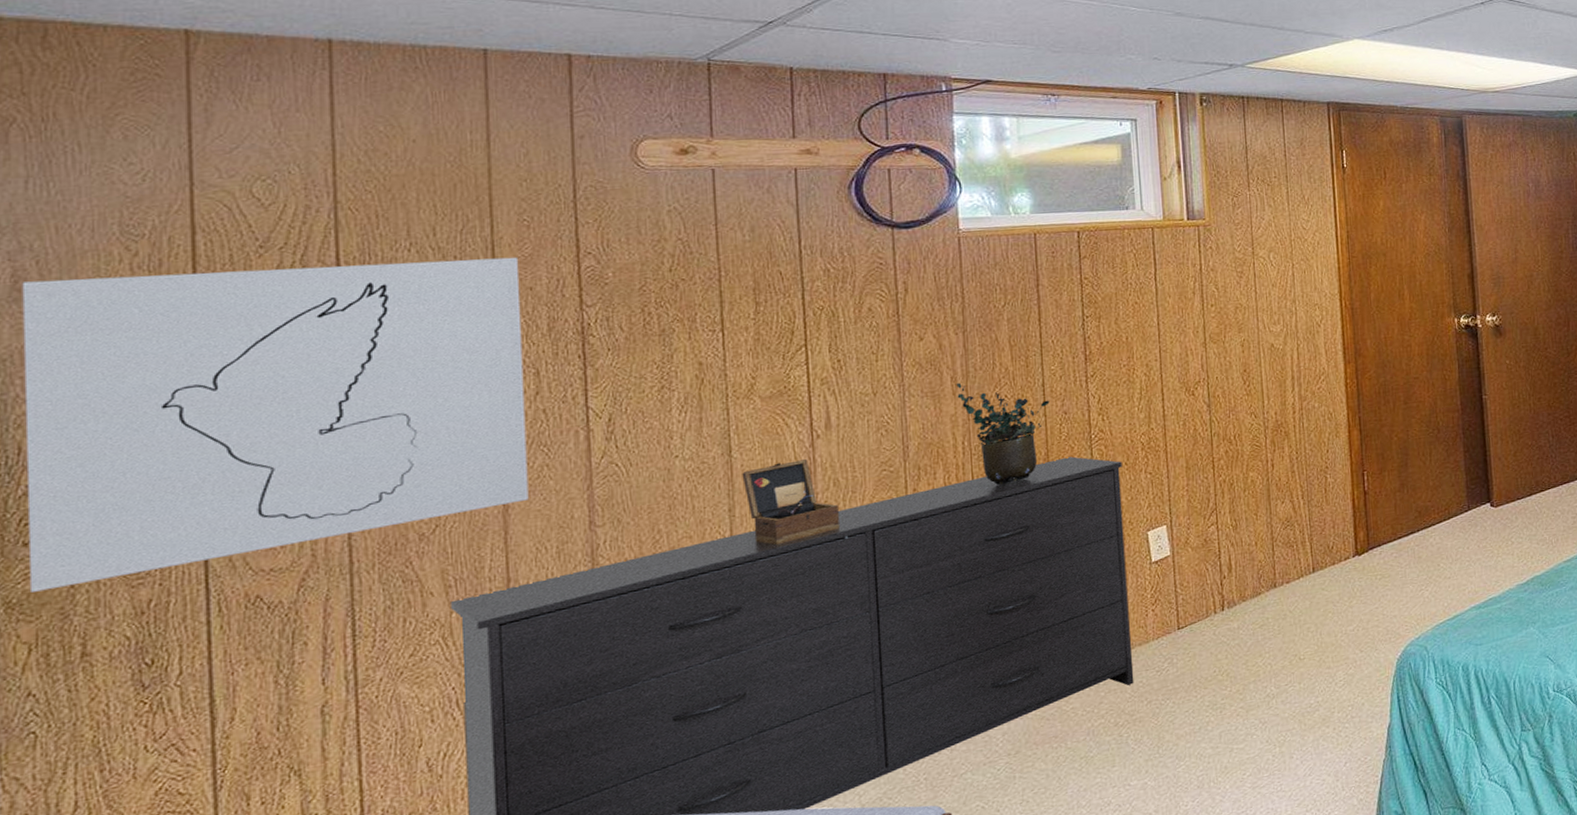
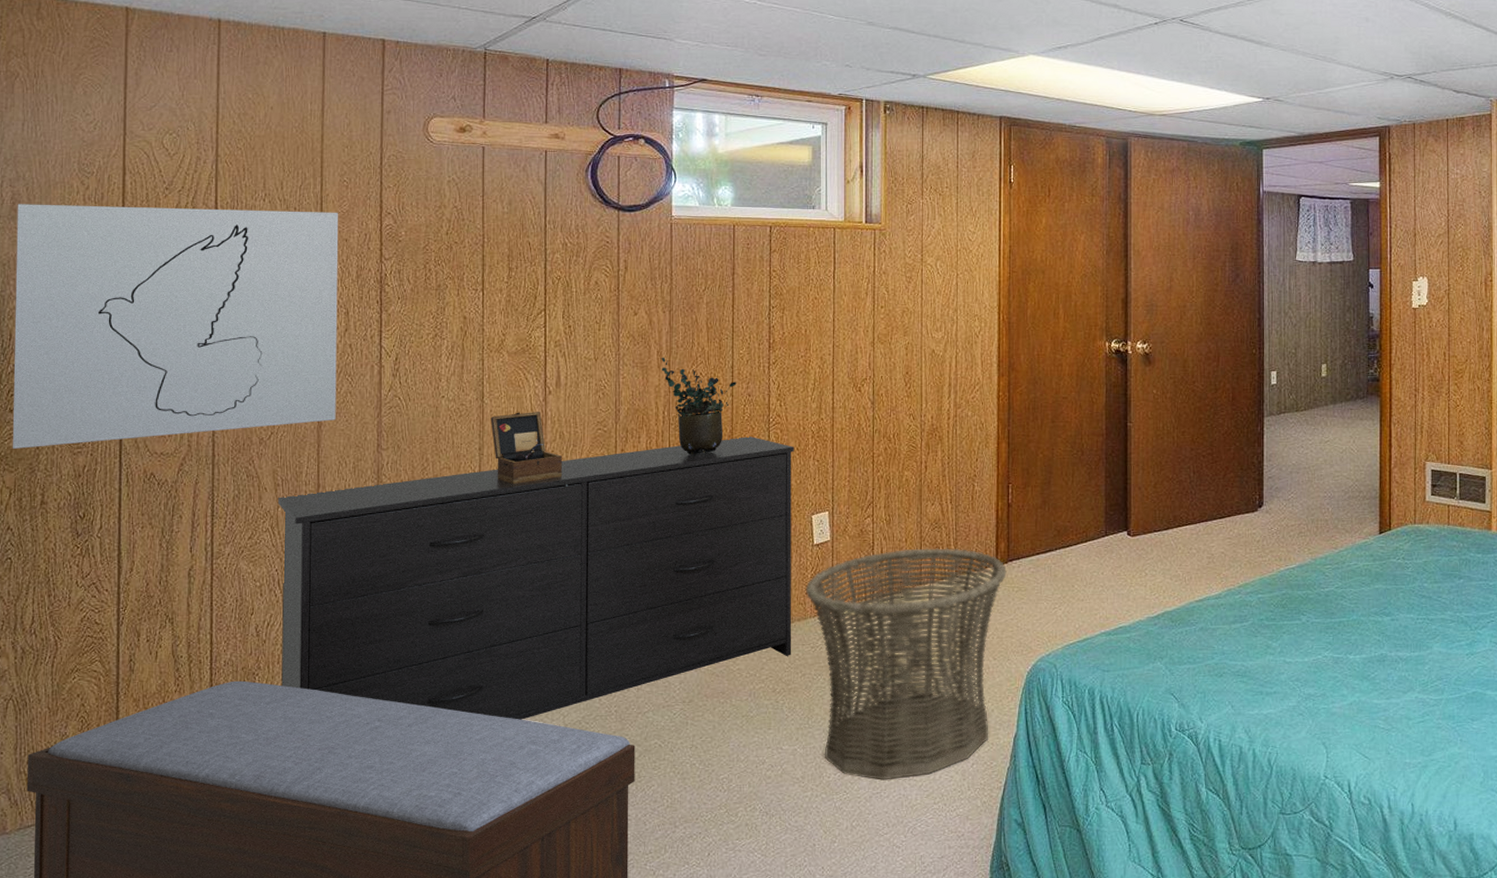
basket: none [1145,544,1368,800] -> present [805,548,1007,780]

